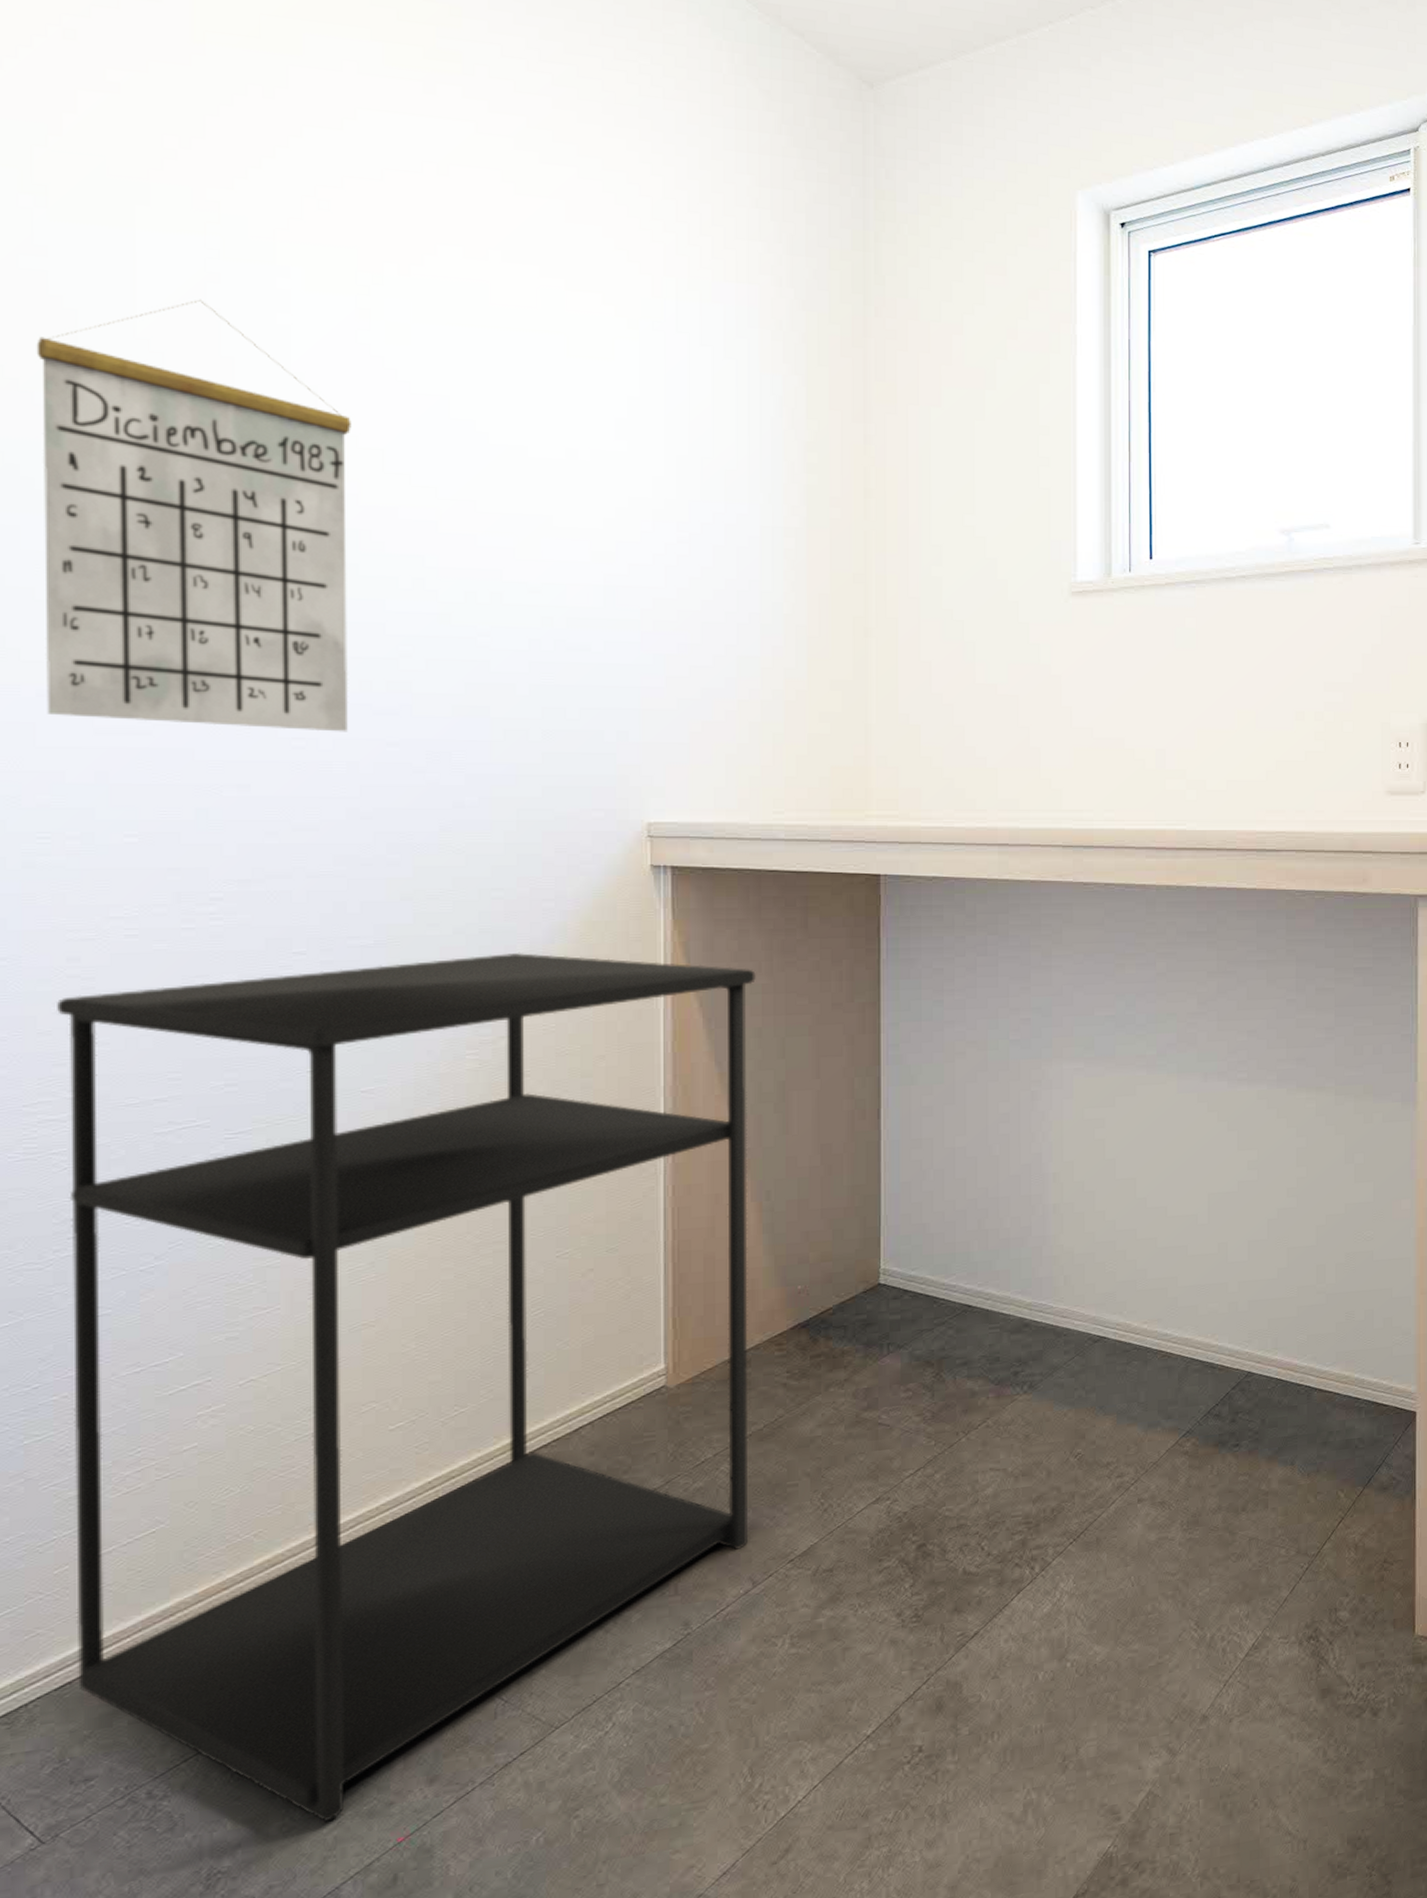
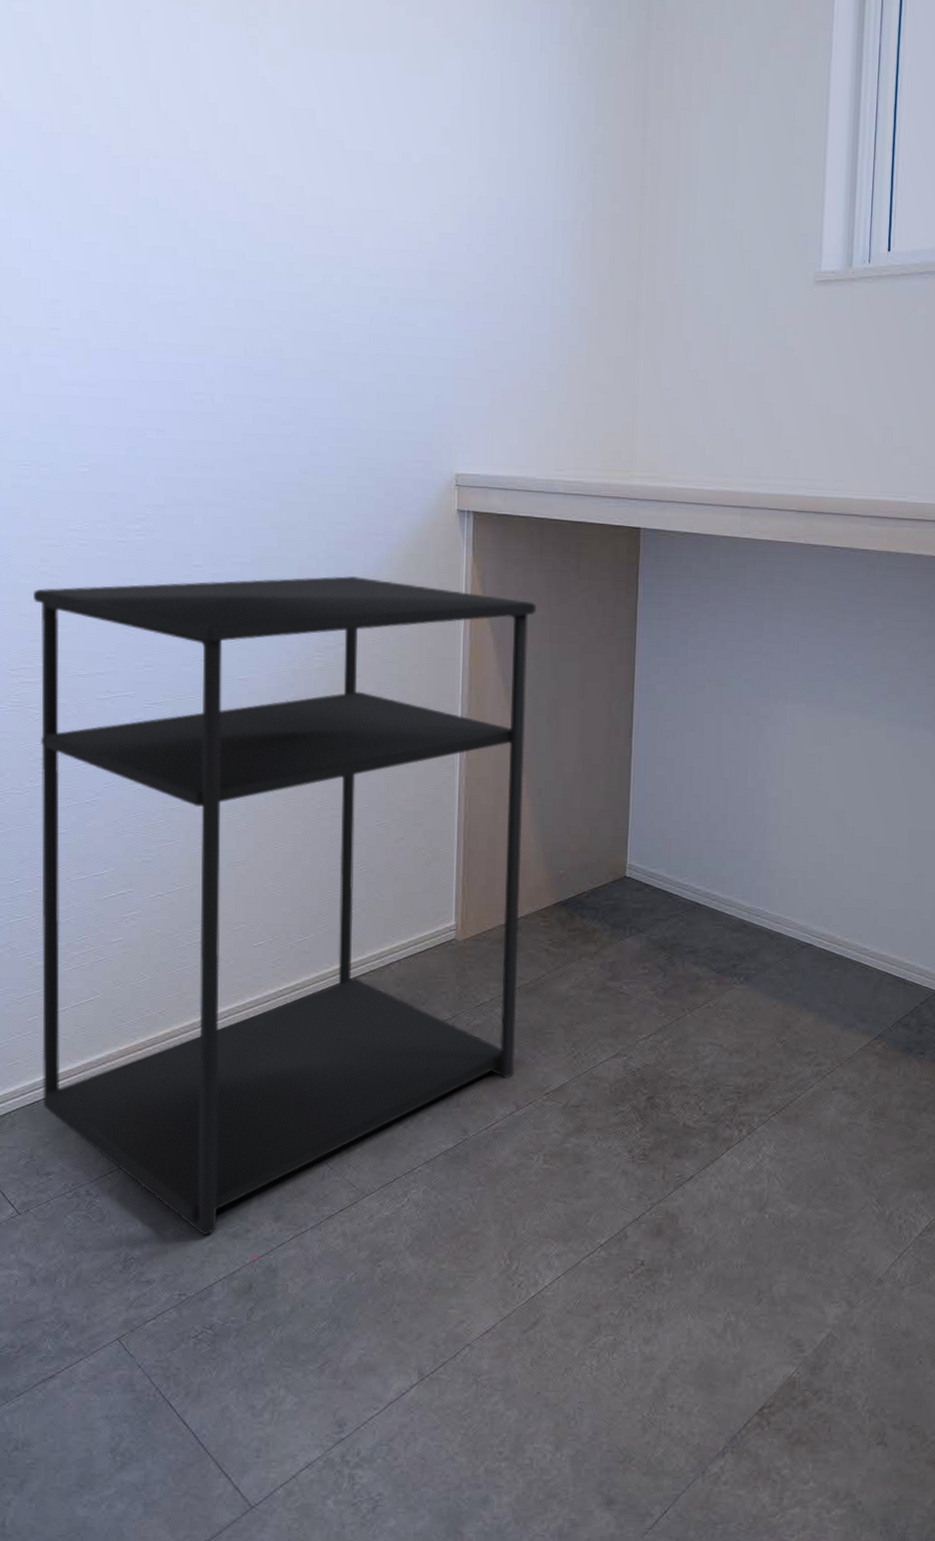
calendar: present [36,299,351,732] -> none [23,33,242,390]

